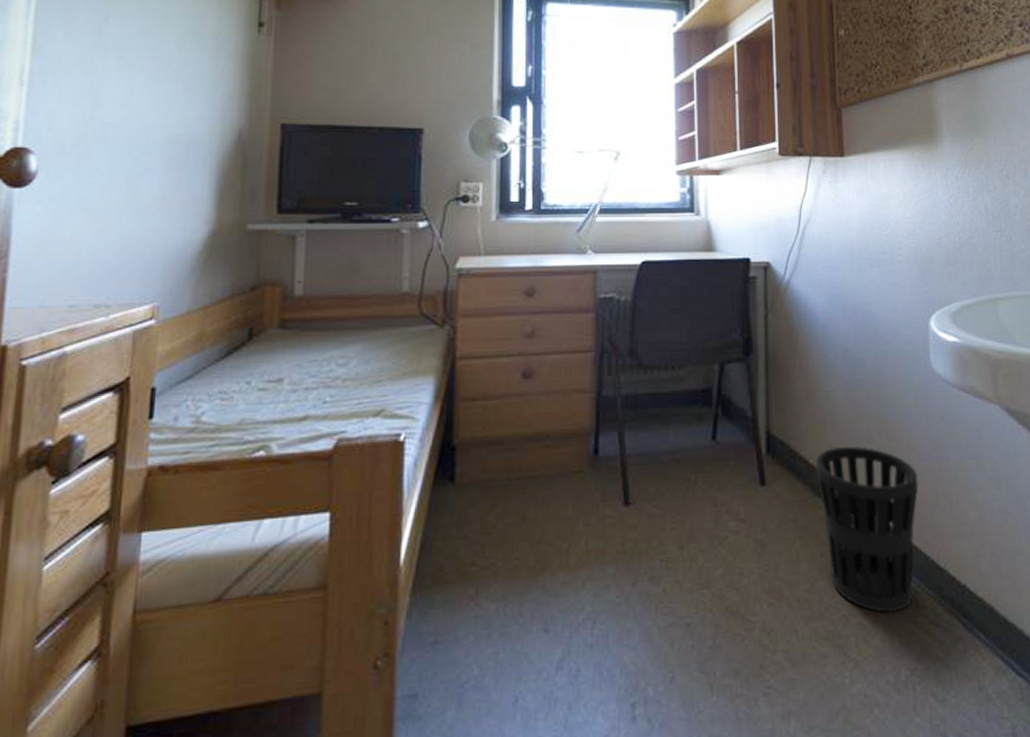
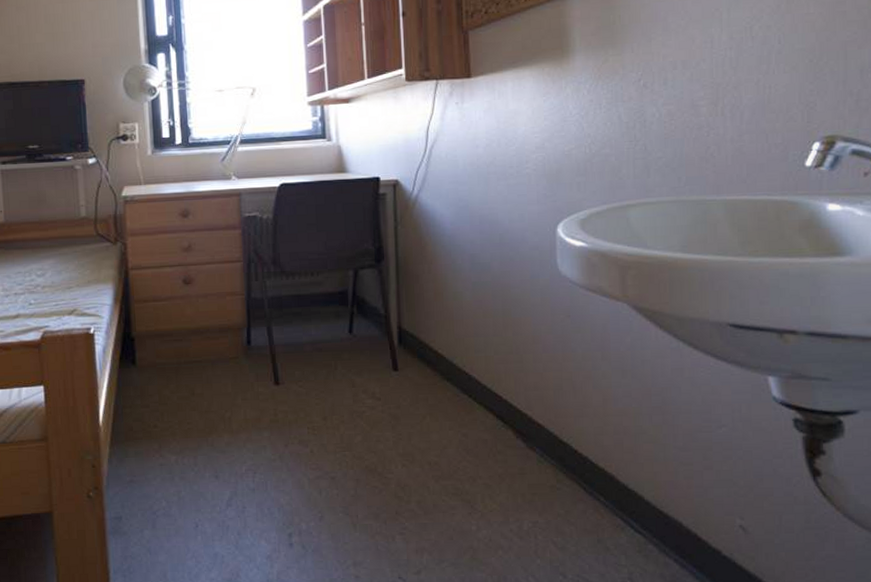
wastebasket: present [815,446,919,613] -> none [444,339,543,476]

